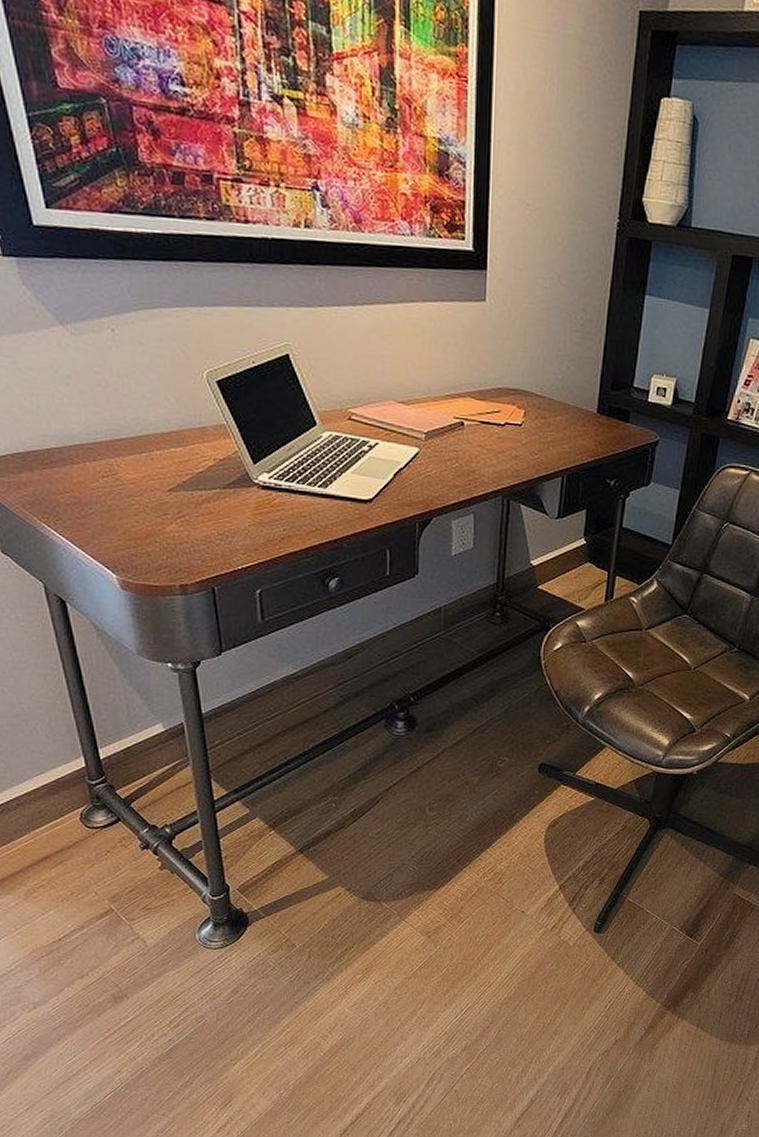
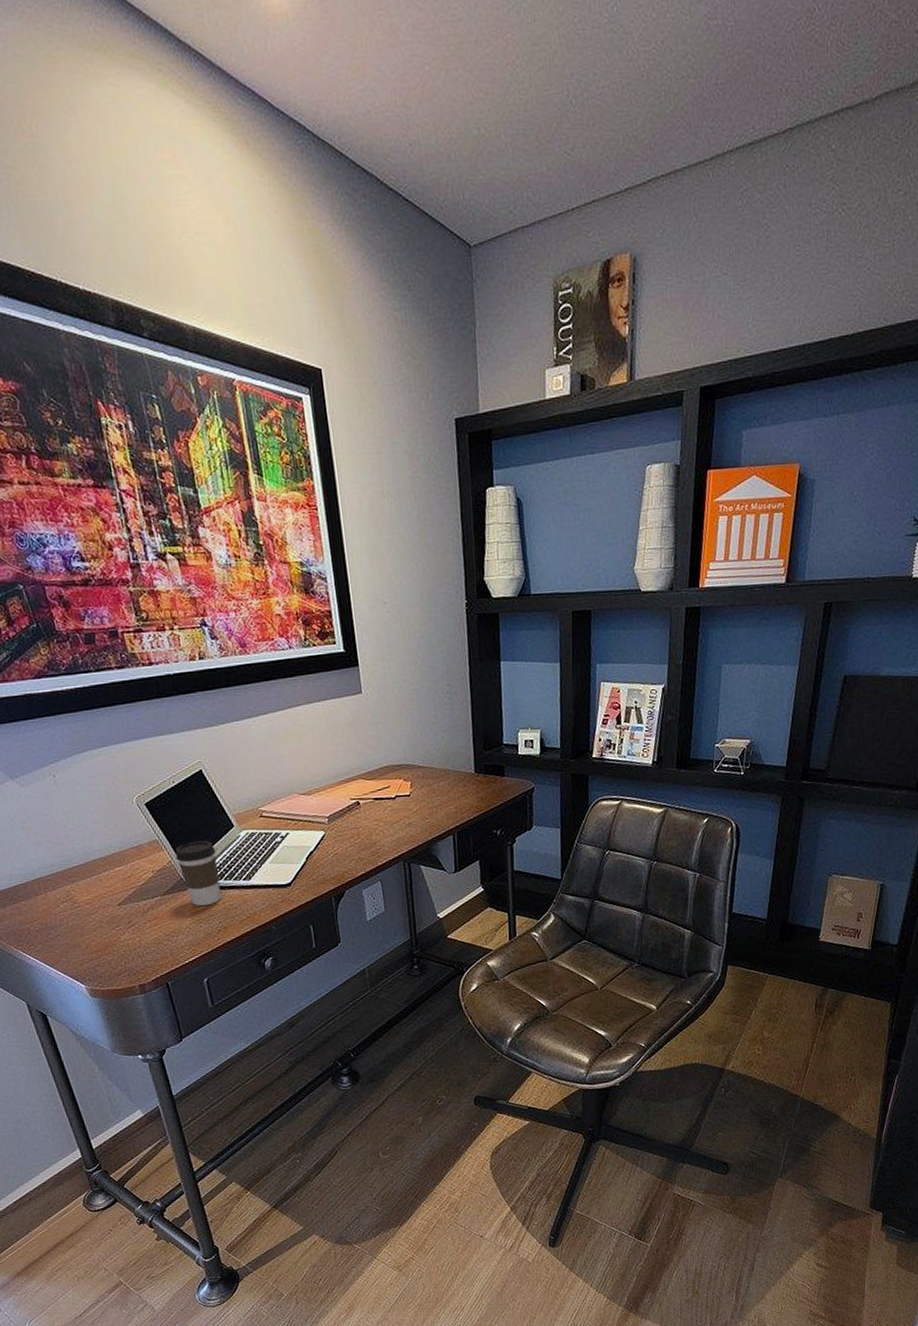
coffee cup: none [244,433,292,509] -> present [175,840,222,906]

